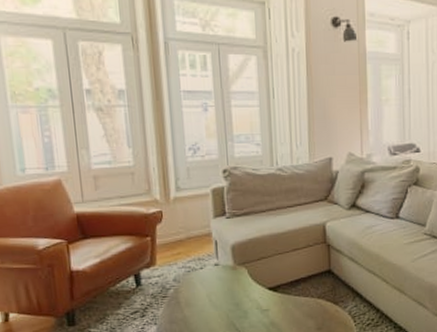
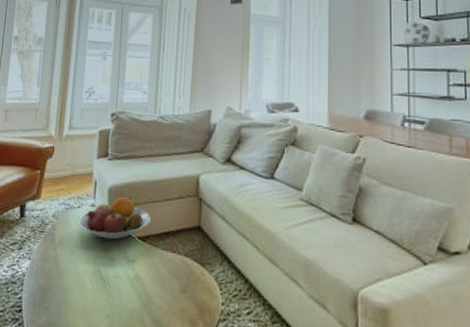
fruit bowl: none [203,249,281,294] -> present [79,193,152,240]

